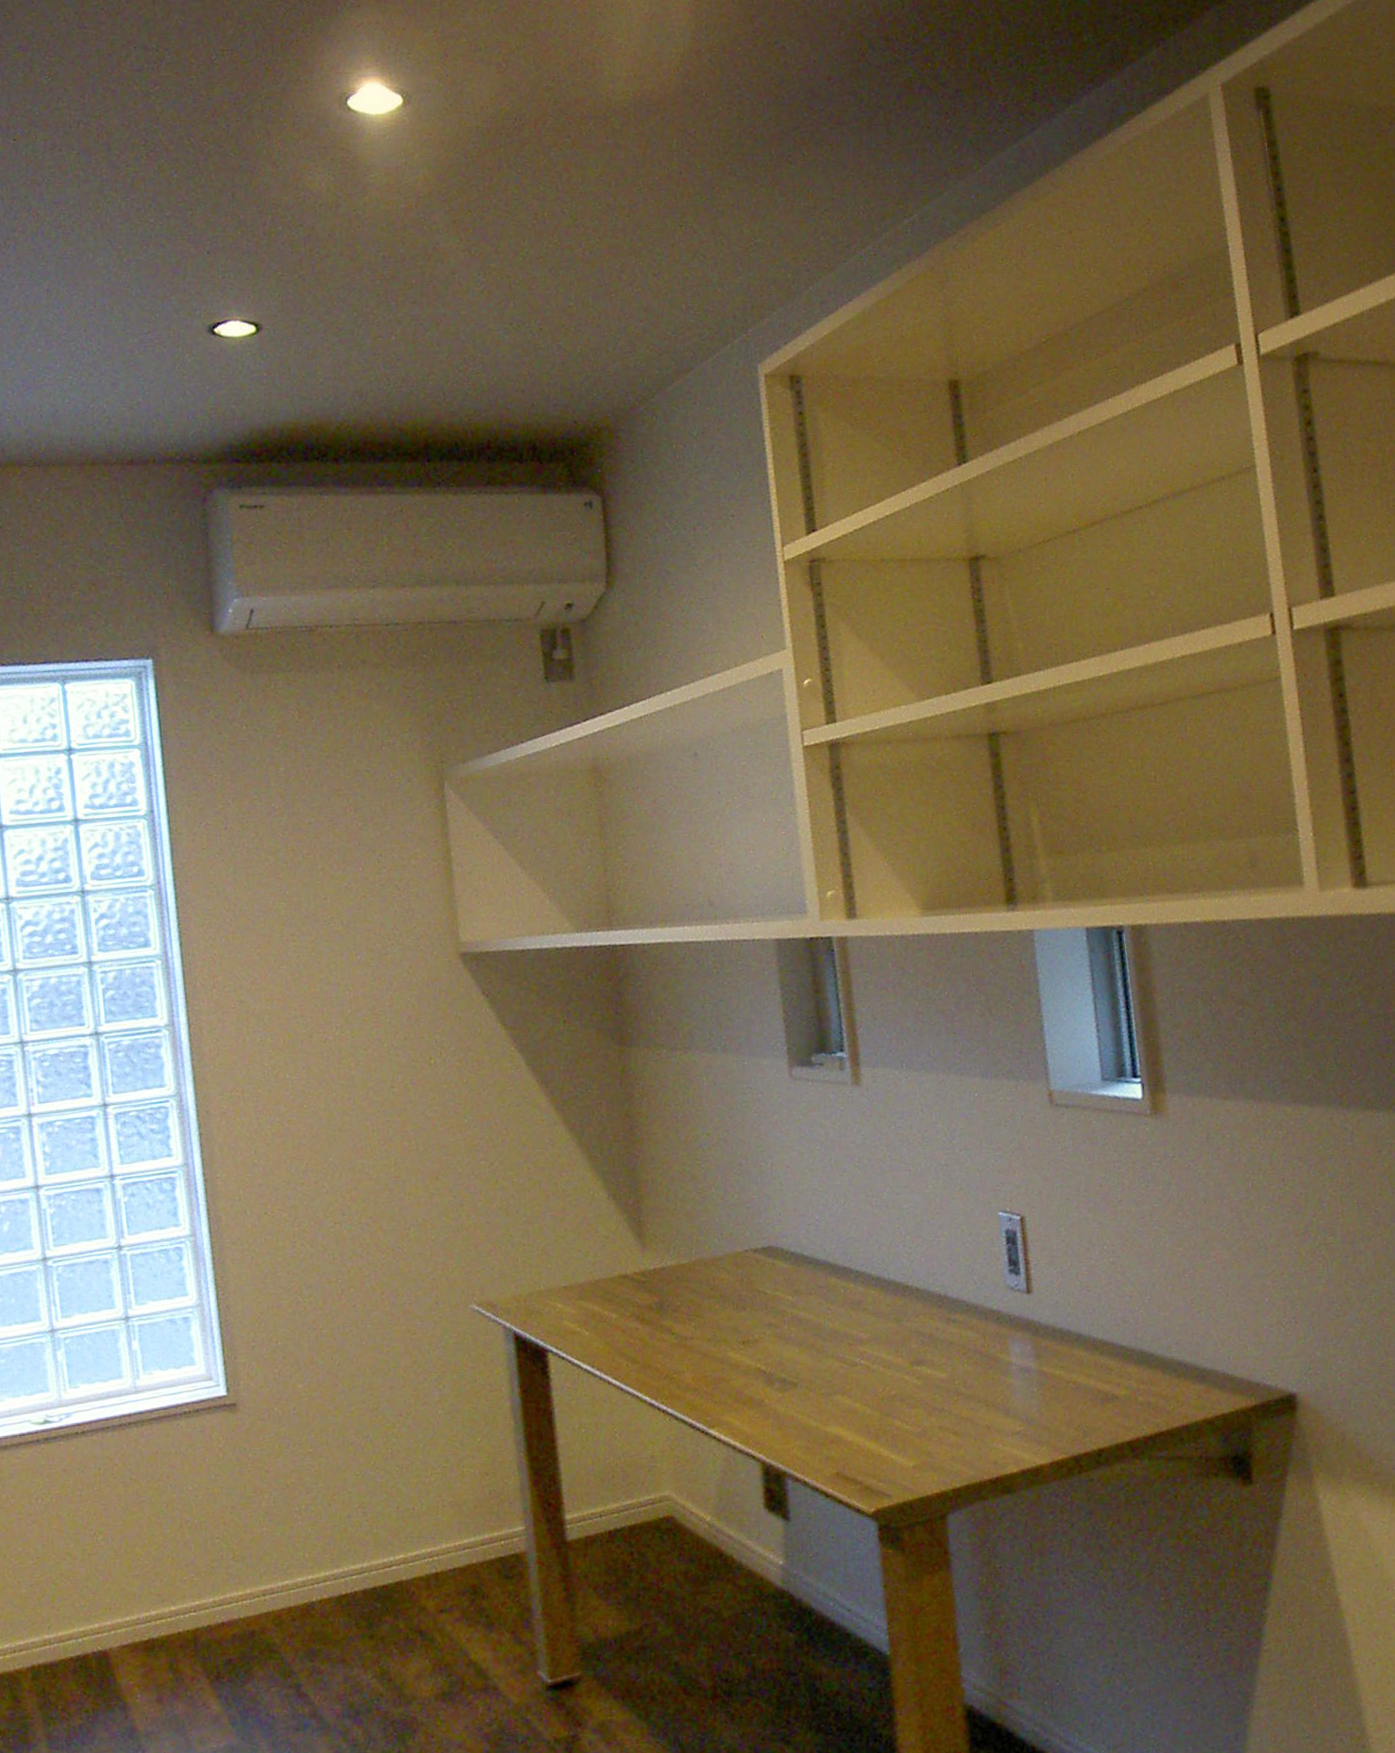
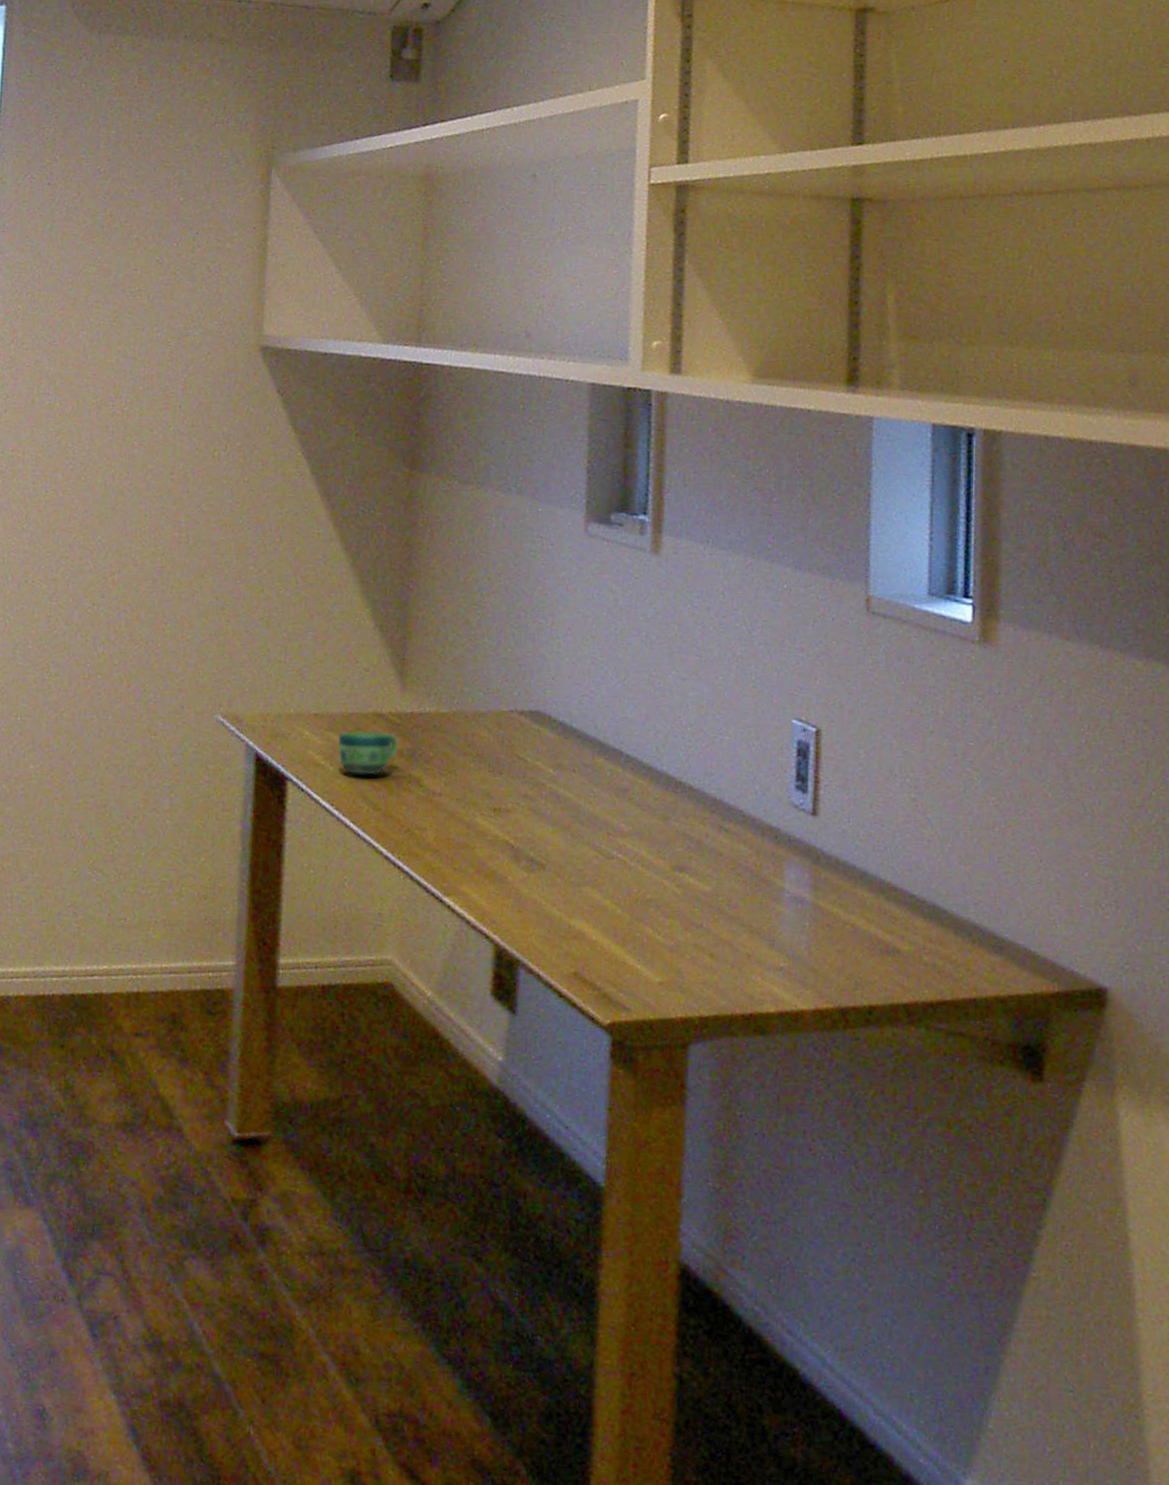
cup: none [590,1290,647,1335] -> present [338,731,399,775]

